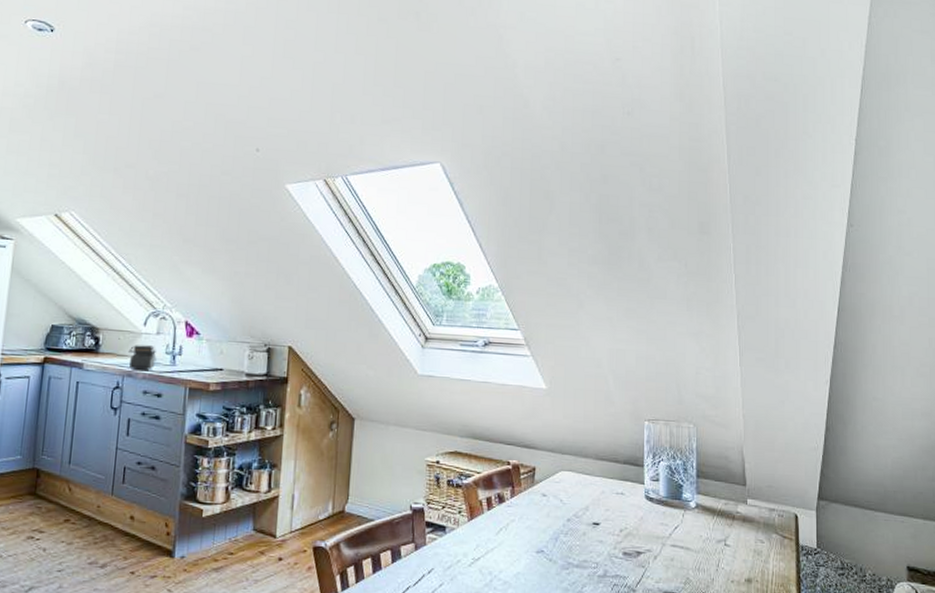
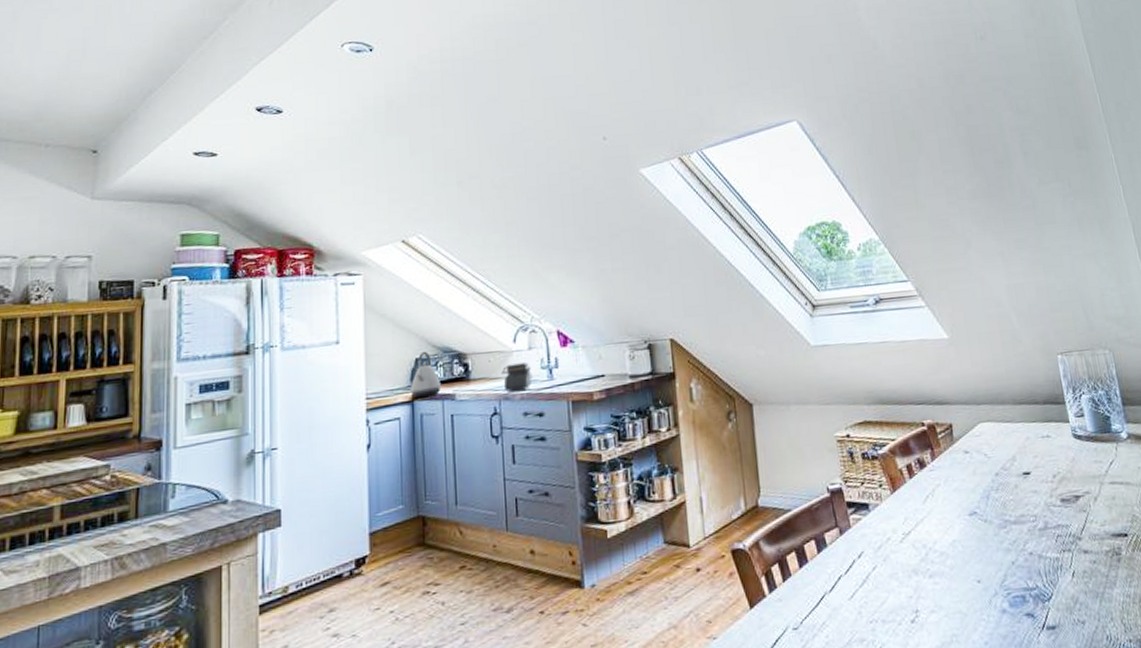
kettle: none [43,319,72,362] -> present [410,351,442,399]

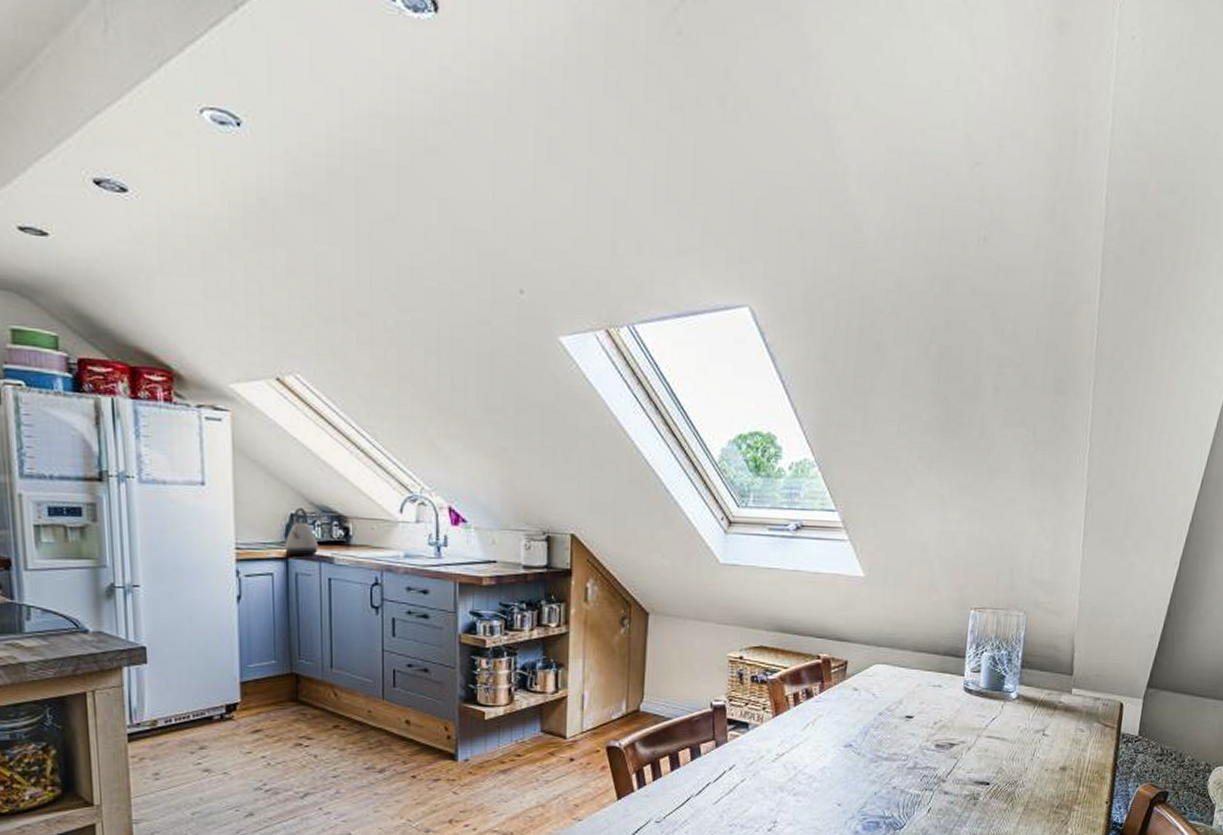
jar: present [501,361,533,393] -> none [385,534,419,565]

